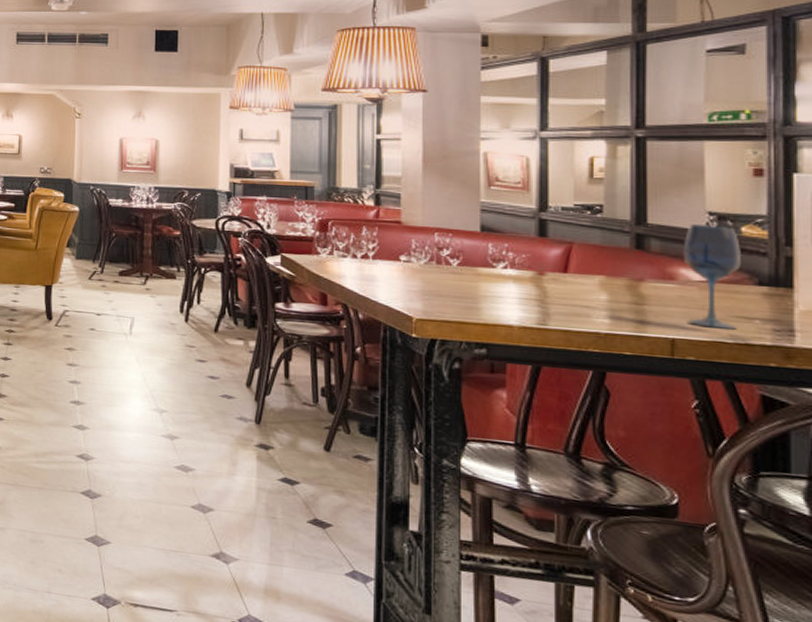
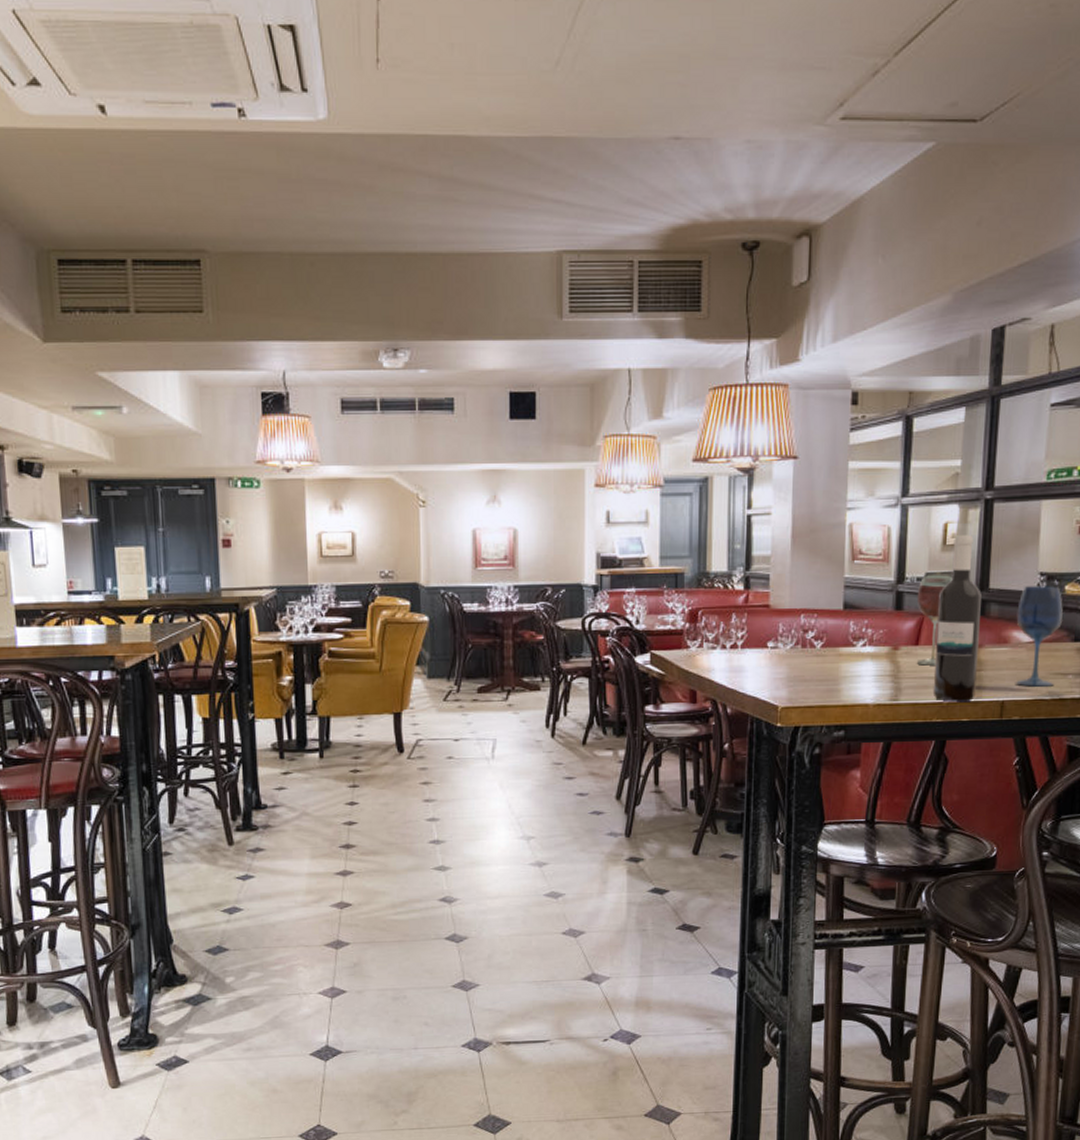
wineglass: none [562,201,603,294] -> present [916,571,953,666]
wine bottle: none [587,169,639,335] -> present [932,535,982,701]

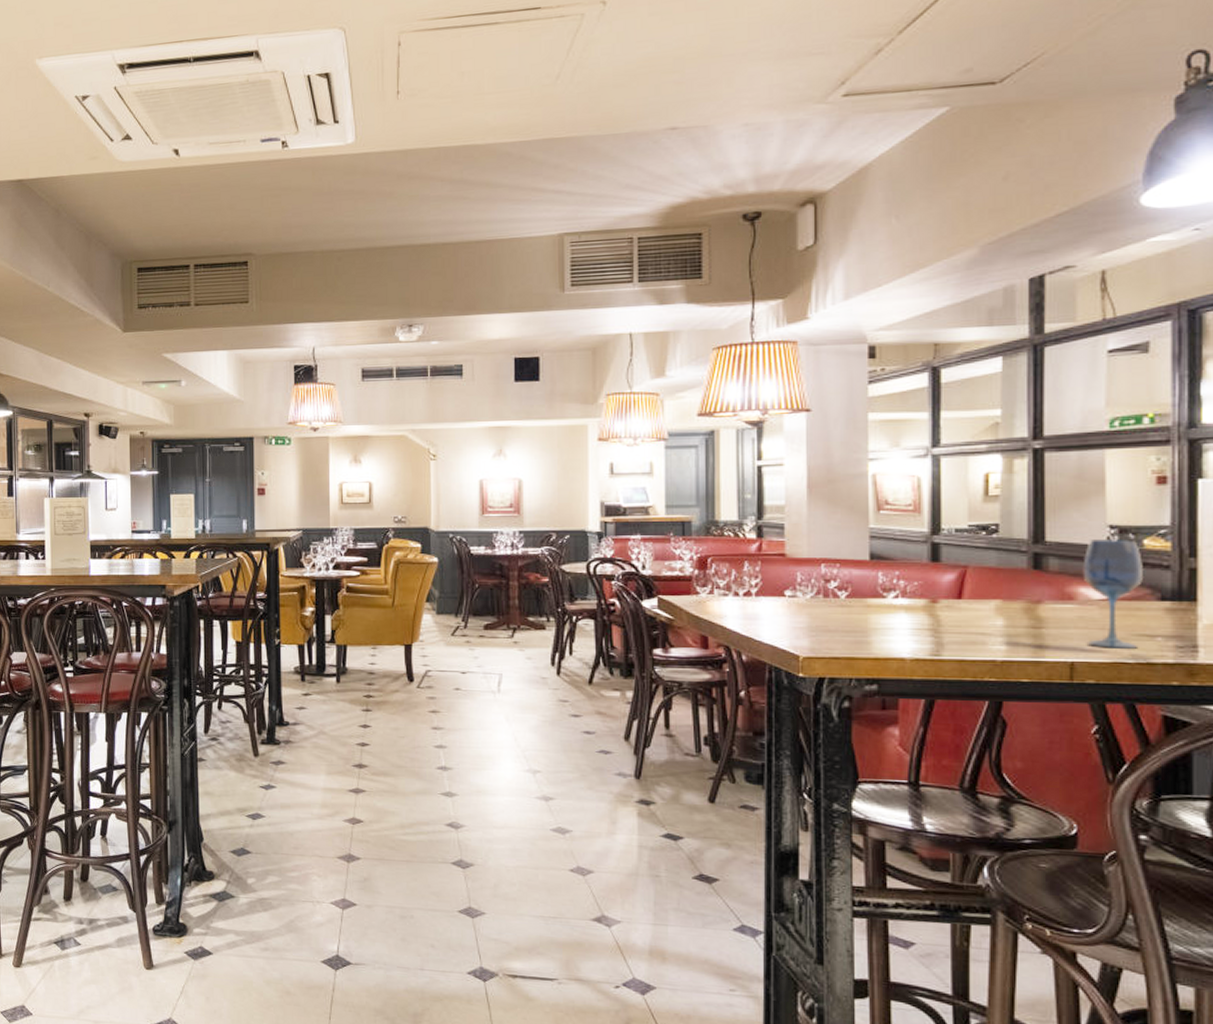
wineglass: present [916,571,953,666] -> none [956,522,999,621]
wine bottle: present [932,535,982,701] -> none [982,486,1036,660]

